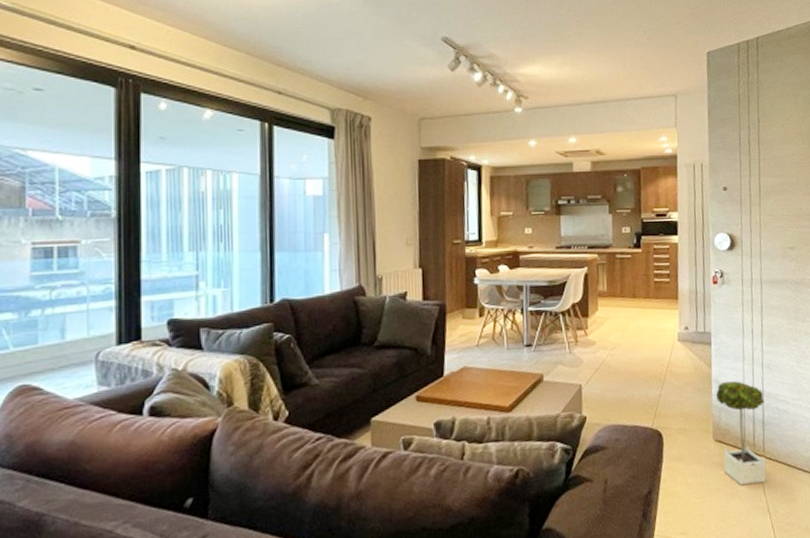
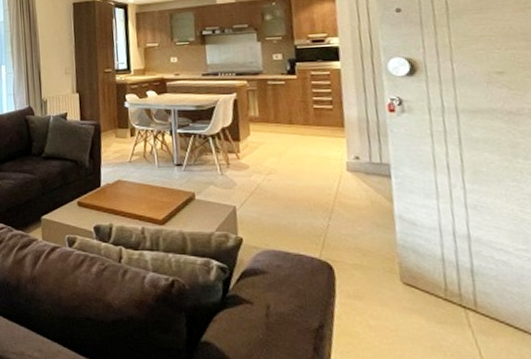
potted tree: present [715,381,767,486] -> none [400,220,482,342]

